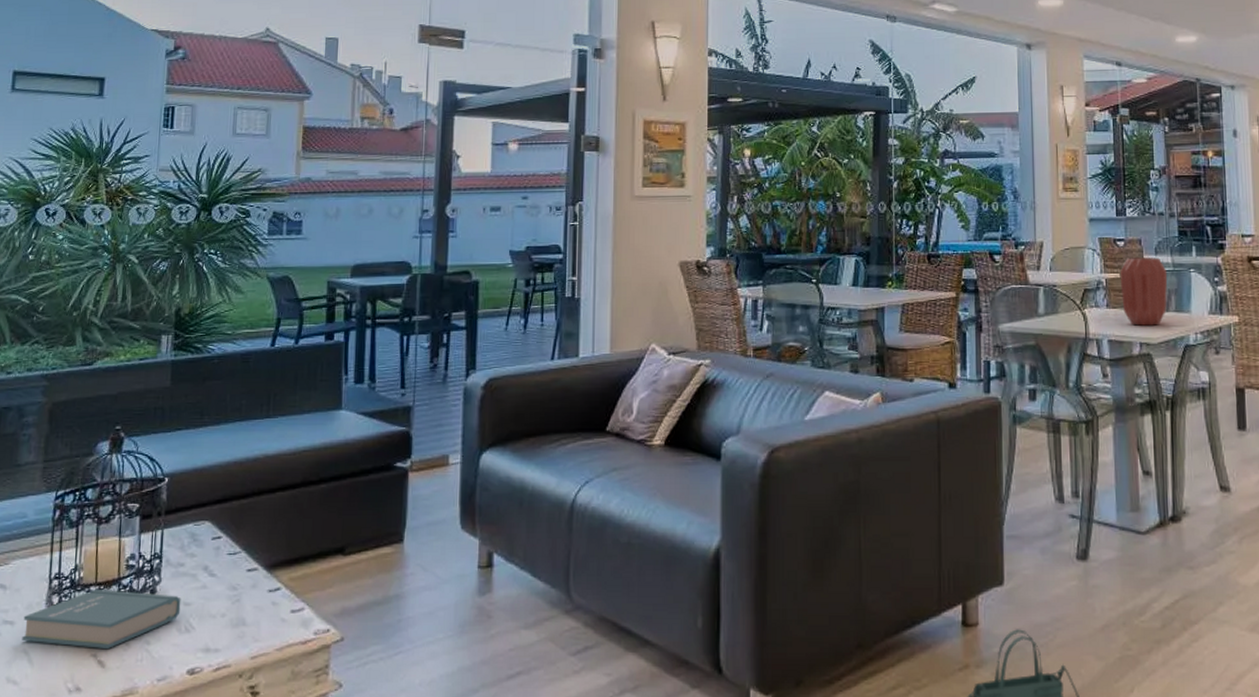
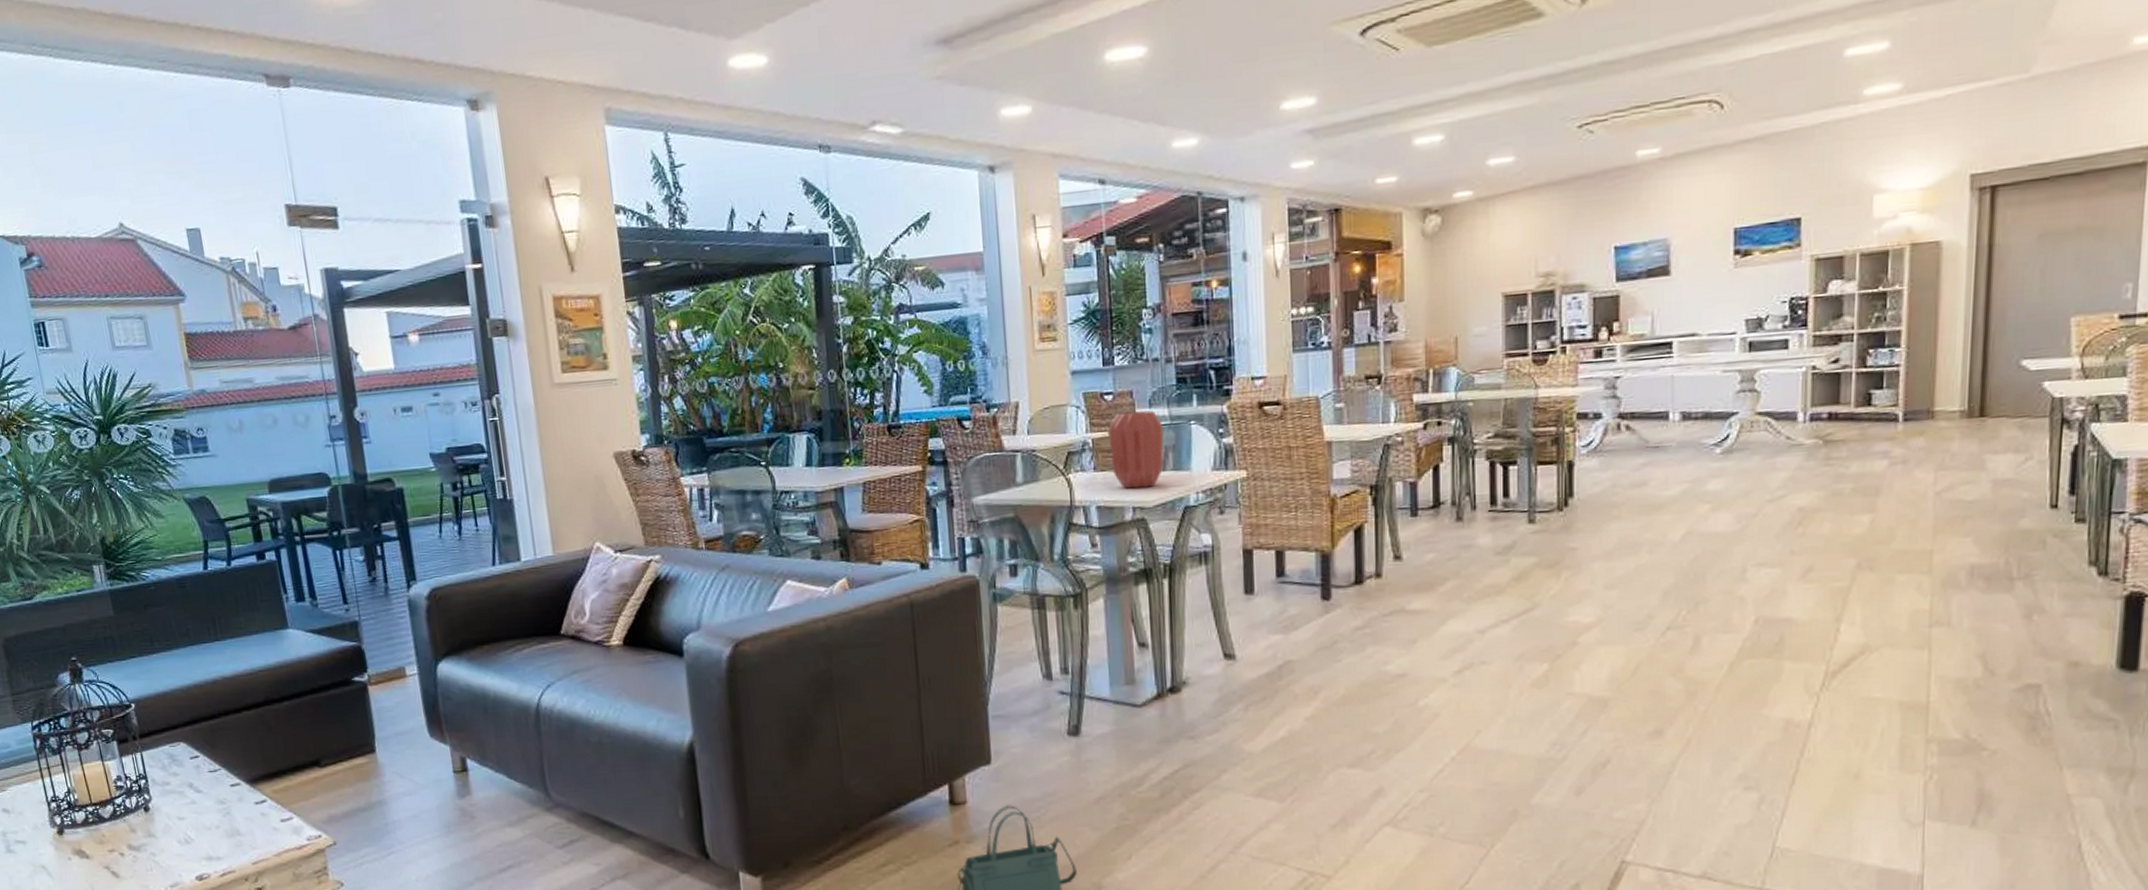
book: present [22,590,181,648] -> none [33,809,177,861]

